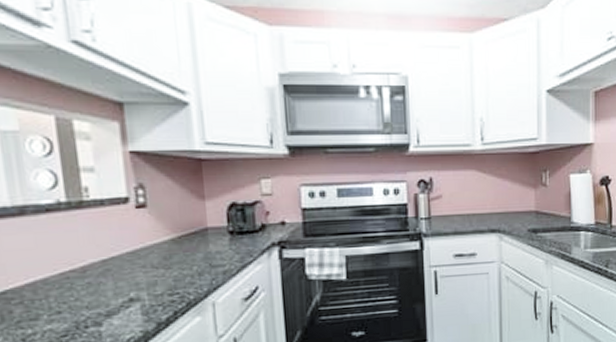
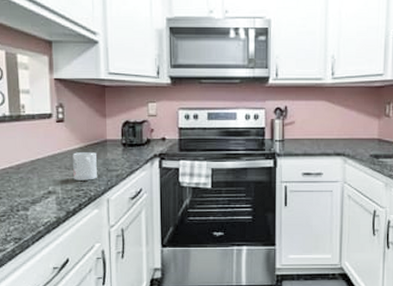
mug: none [161,244,197,282] -> present [73,152,97,180]

